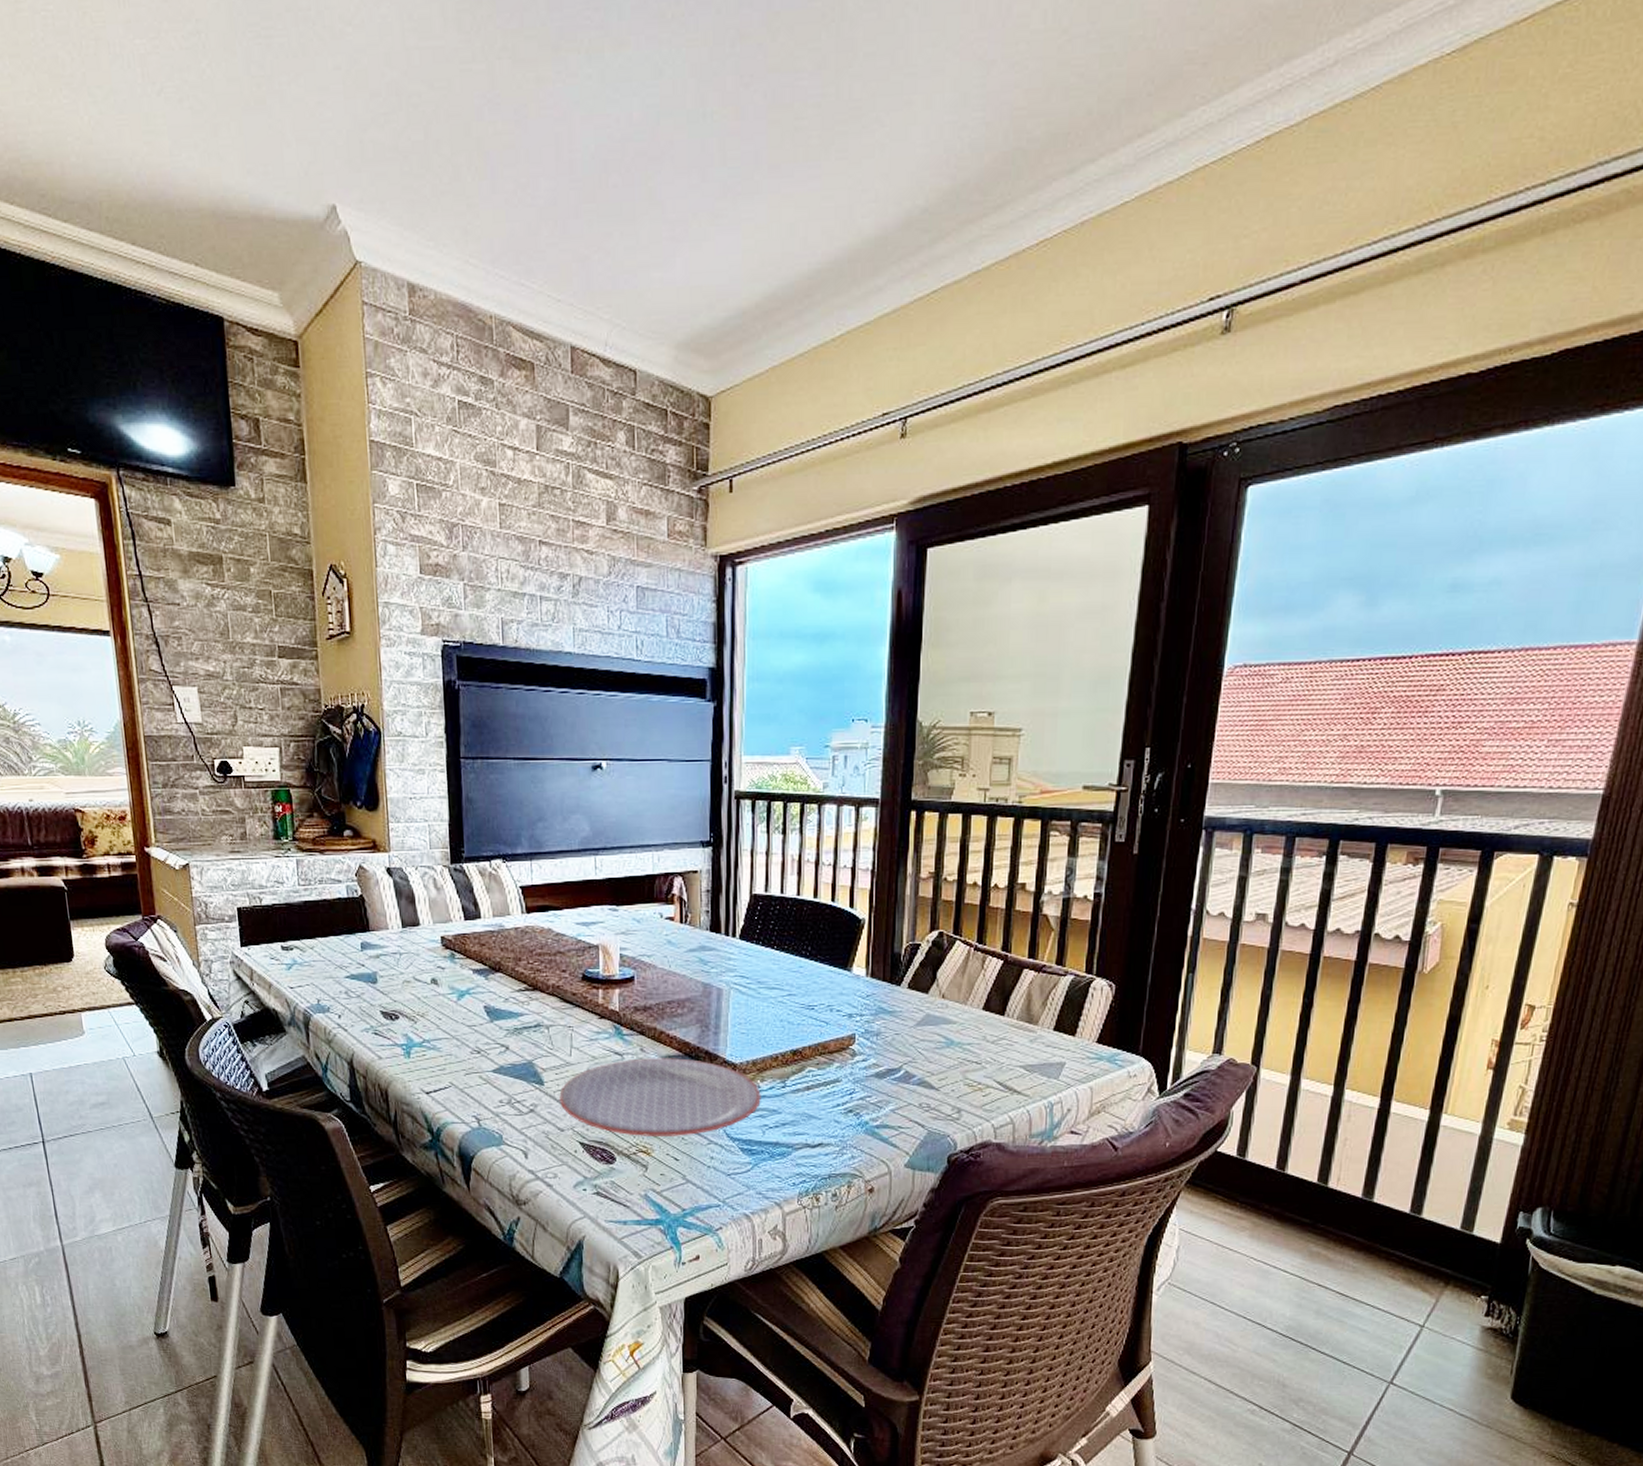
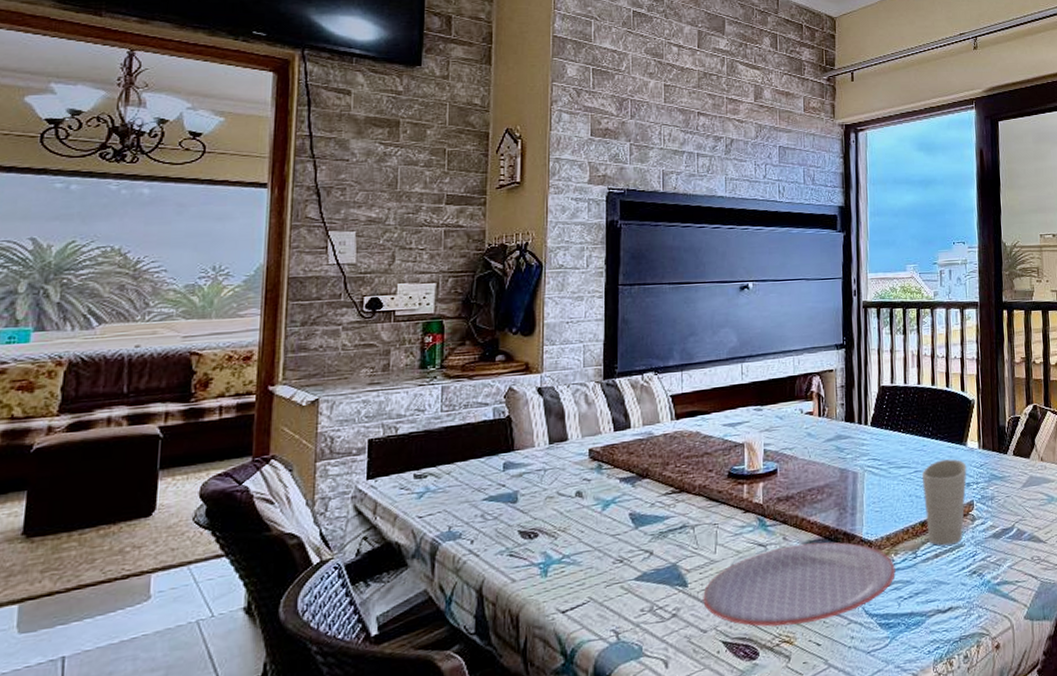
cup: none [796,985,850,1079] -> present [921,459,967,546]

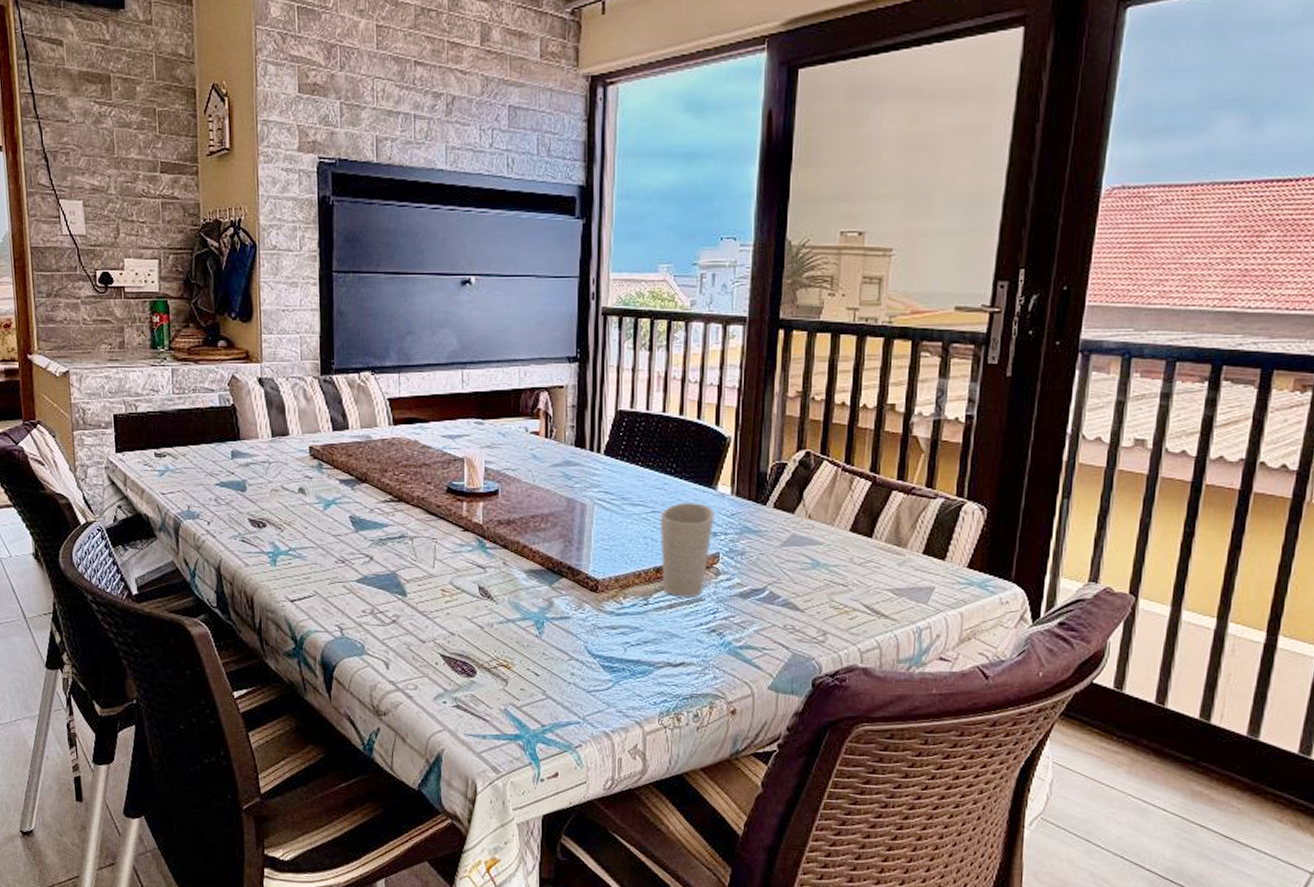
plate: present [703,542,896,627] -> none [422,571,623,651]

